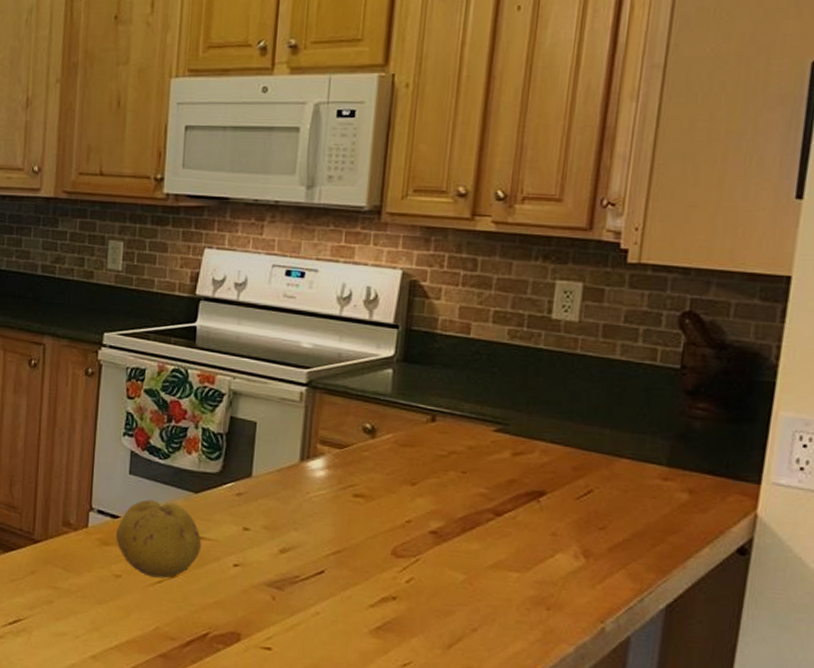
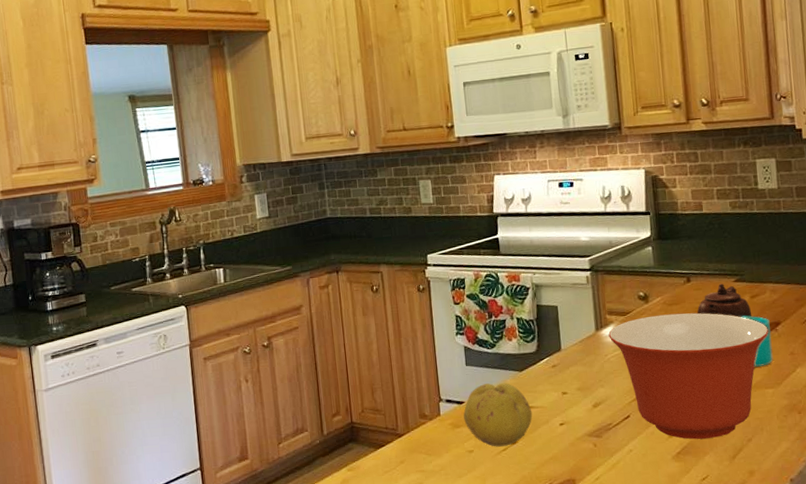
mixing bowl: none [315,455,529,619] -> present [608,313,769,440]
teapot: none [436,430,510,479] -> present [697,283,752,318]
cup: none [494,476,532,543] -> present [741,316,773,367]

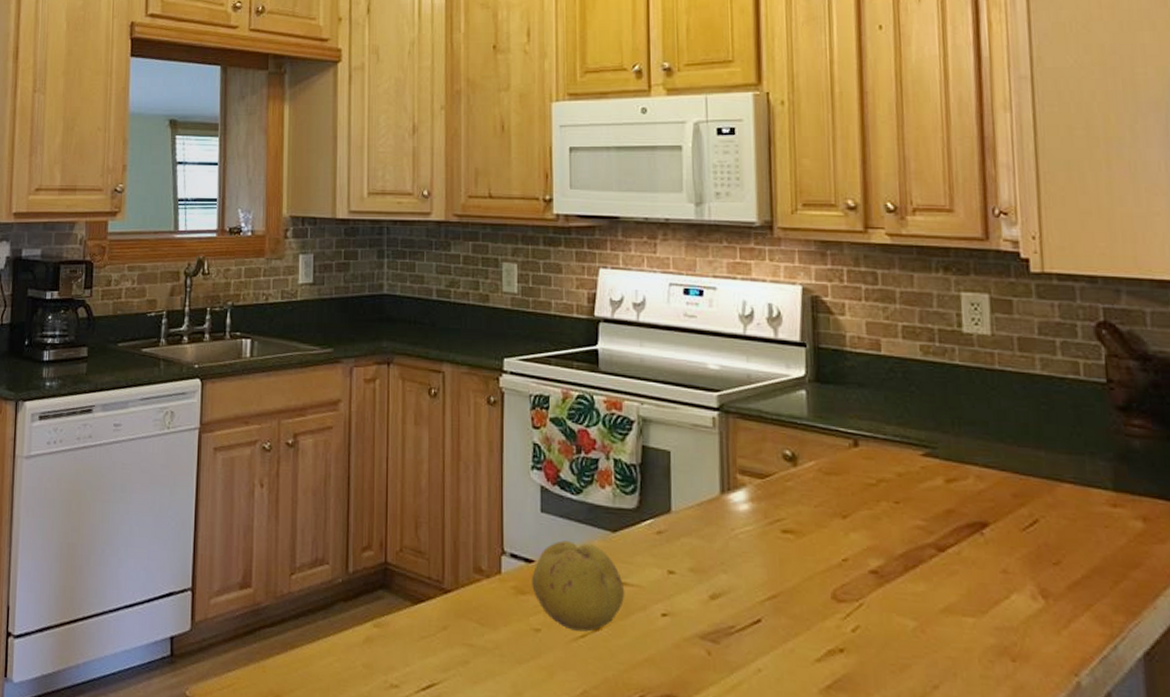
mixing bowl: present [608,313,769,440] -> none [738,485,972,675]
teapot: present [697,283,752,318] -> none [865,454,947,509]
cup: present [741,316,773,367] -> none [930,505,976,583]

